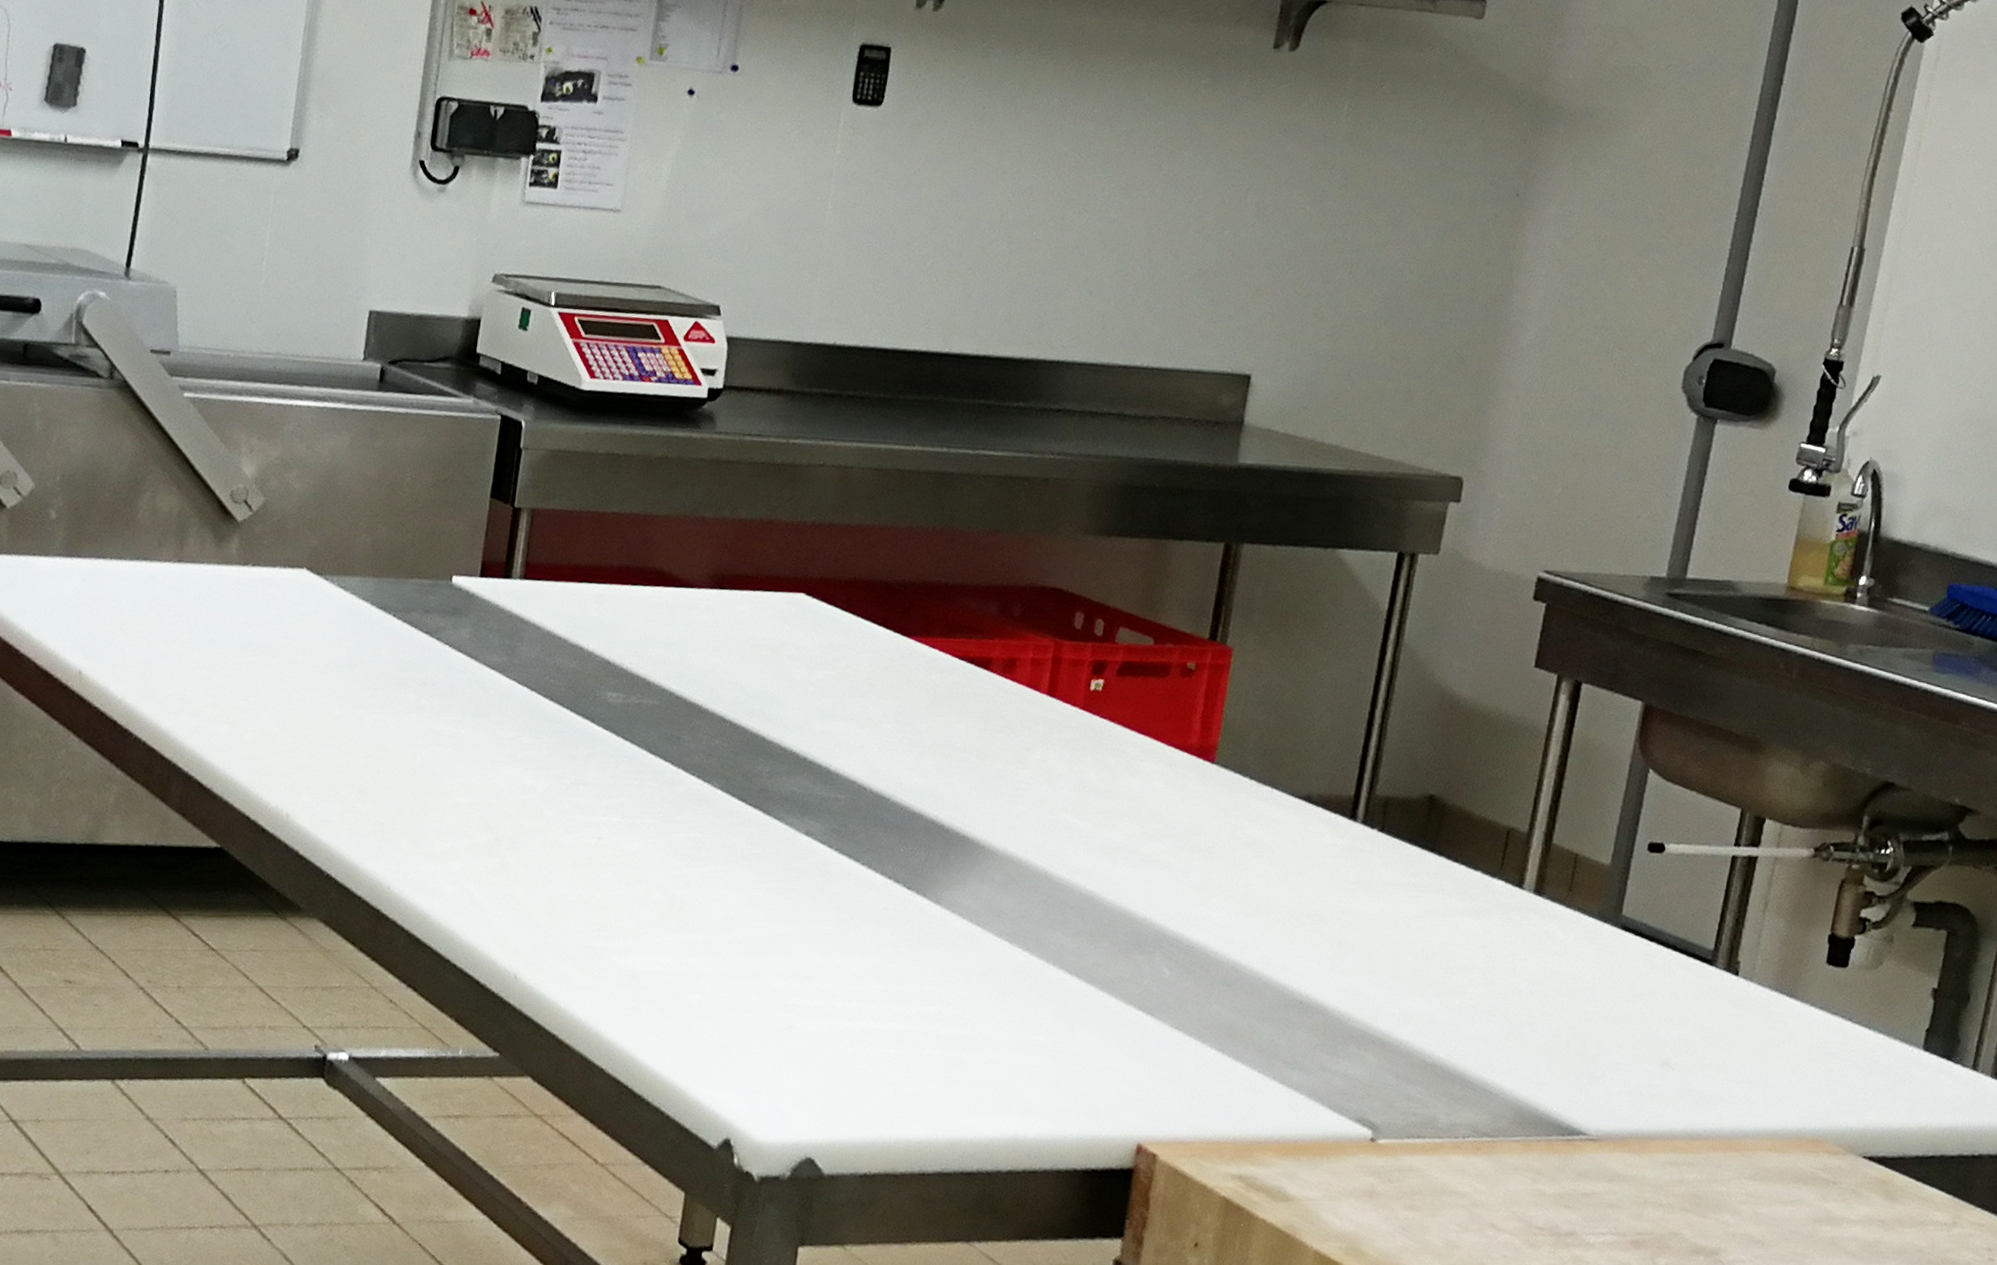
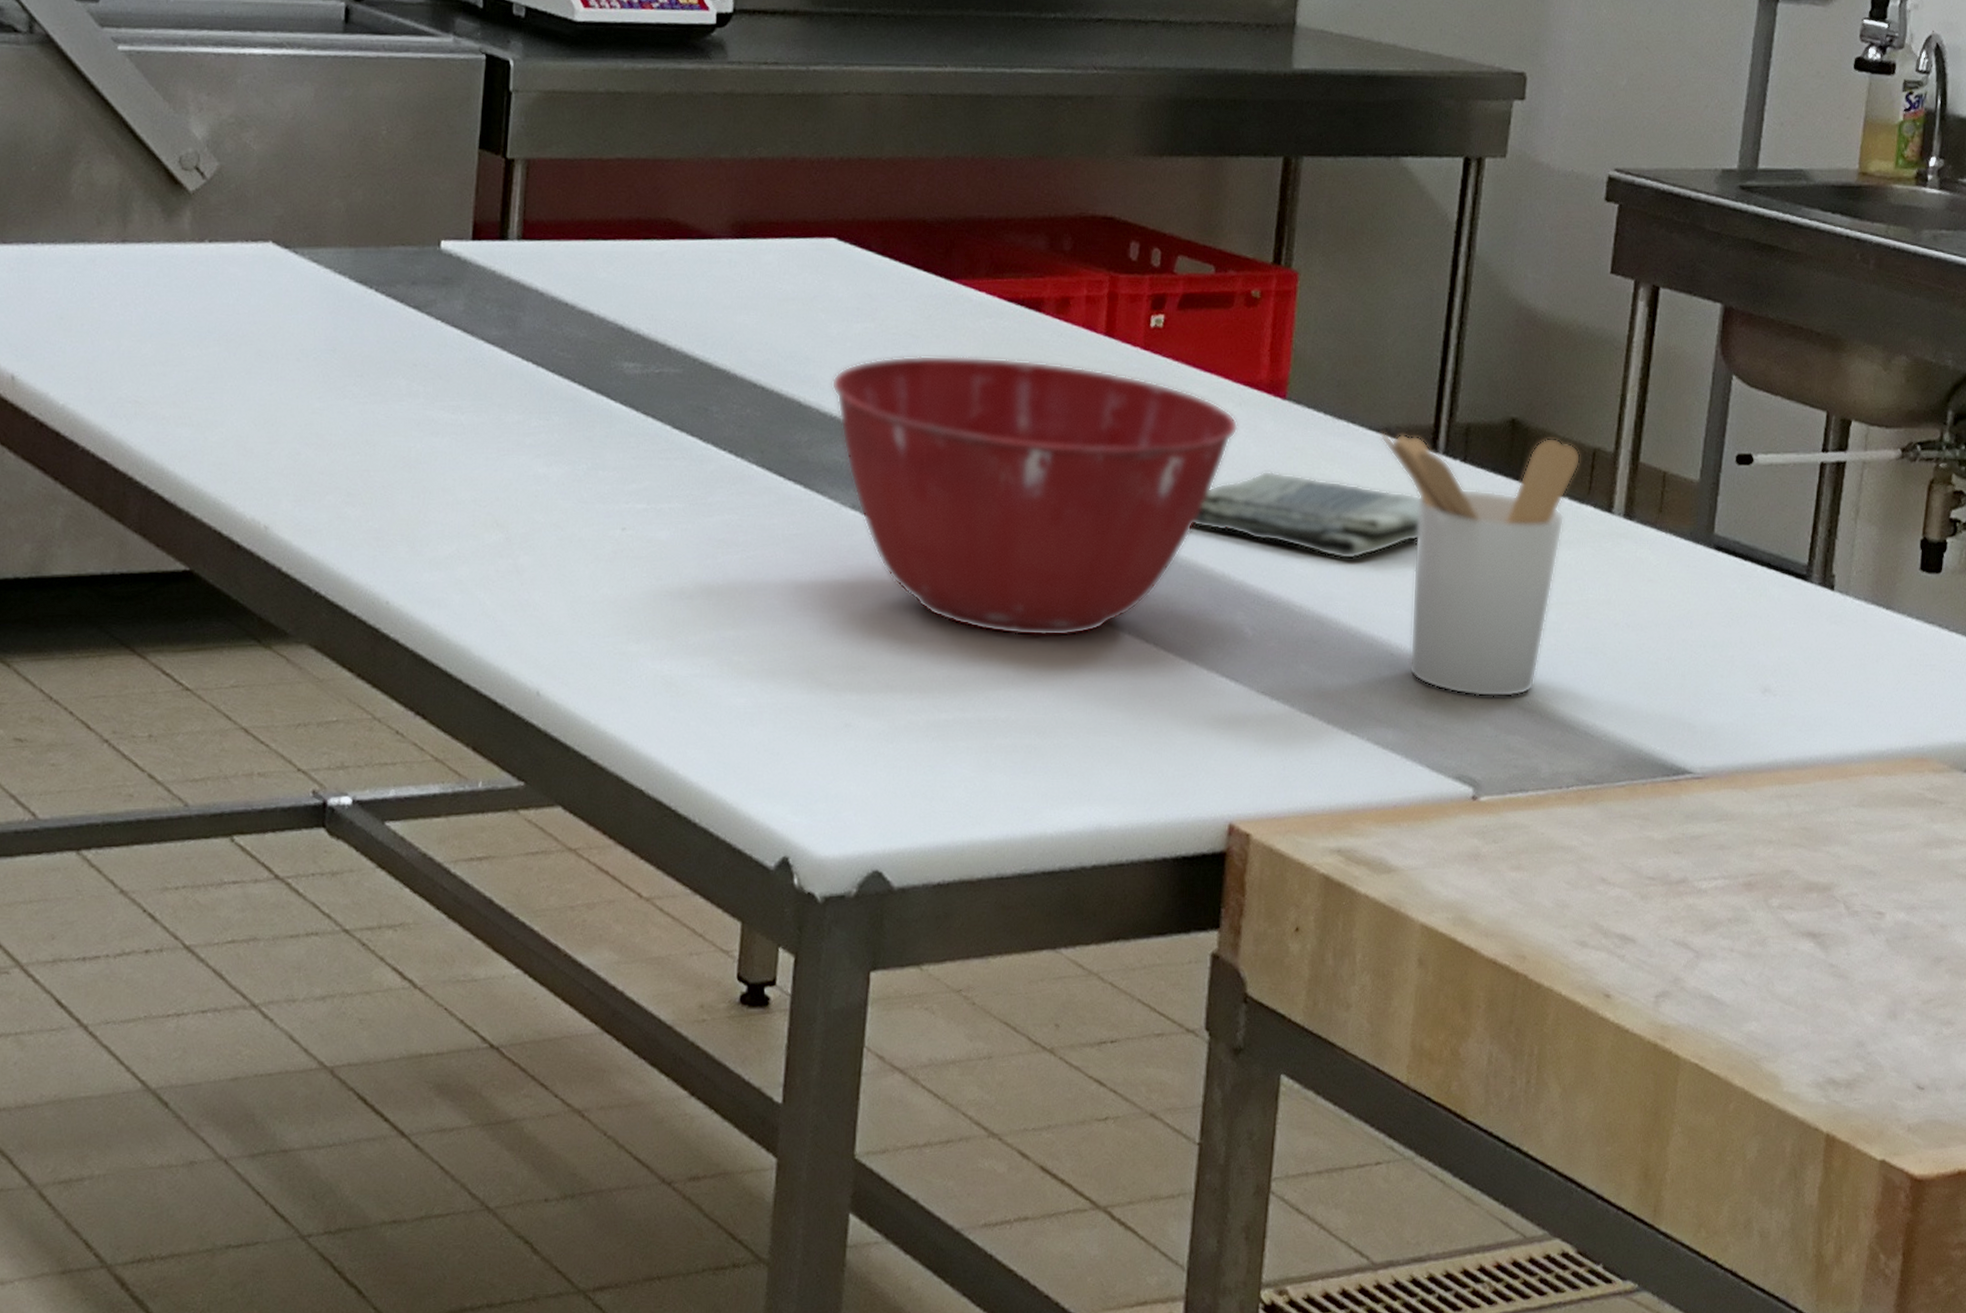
mixing bowl: none [793,702,1167,963] -> present [831,355,1238,637]
dish towel: none [1120,827,1338,914] -> present [1193,470,1421,560]
utensil holder: none [1302,799,1495,1051] -> present [1380,432,1581,697]

